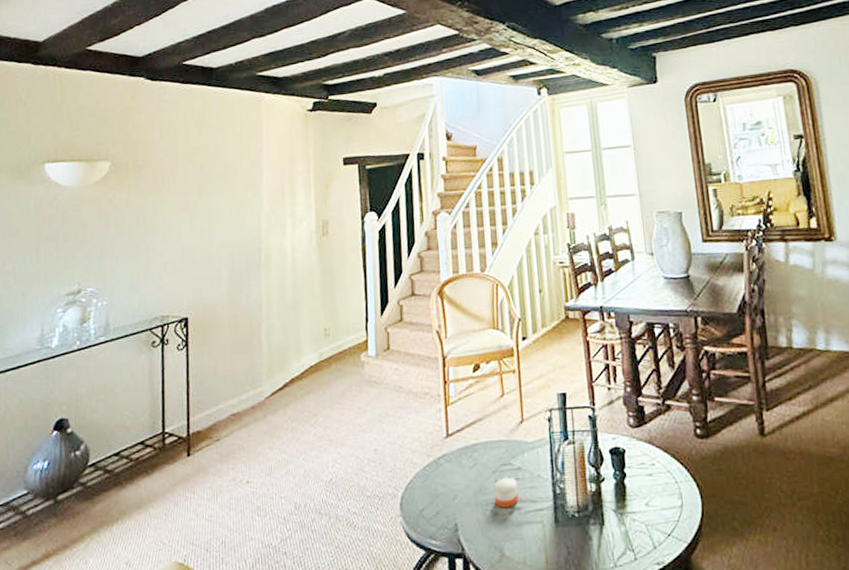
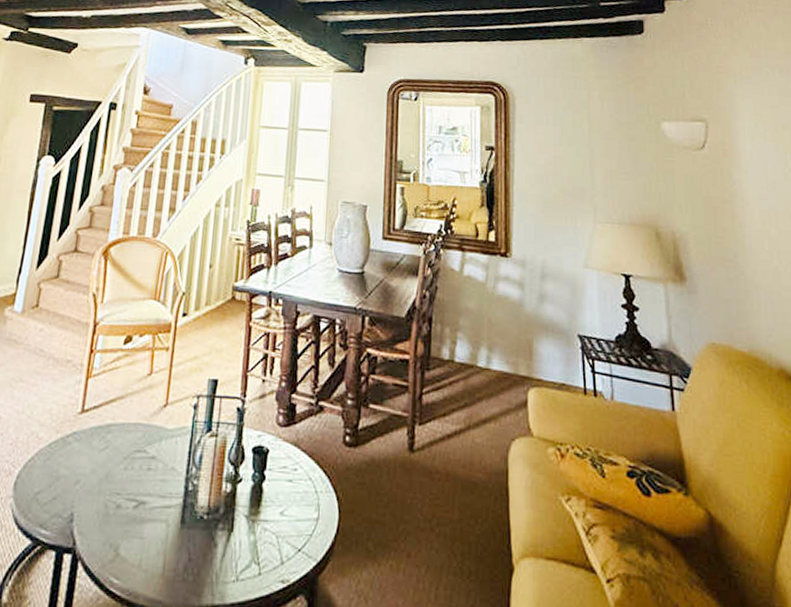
candle: present [494,477,519,508] -> none [120,466,149,501]

